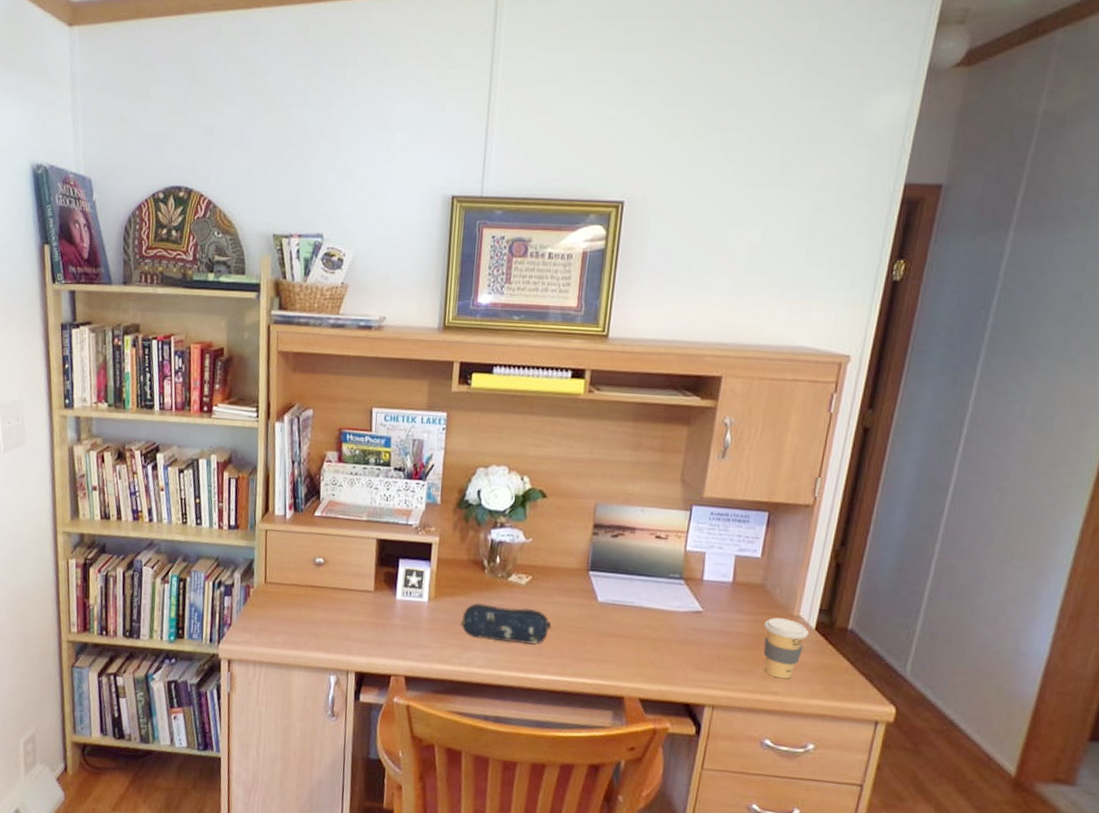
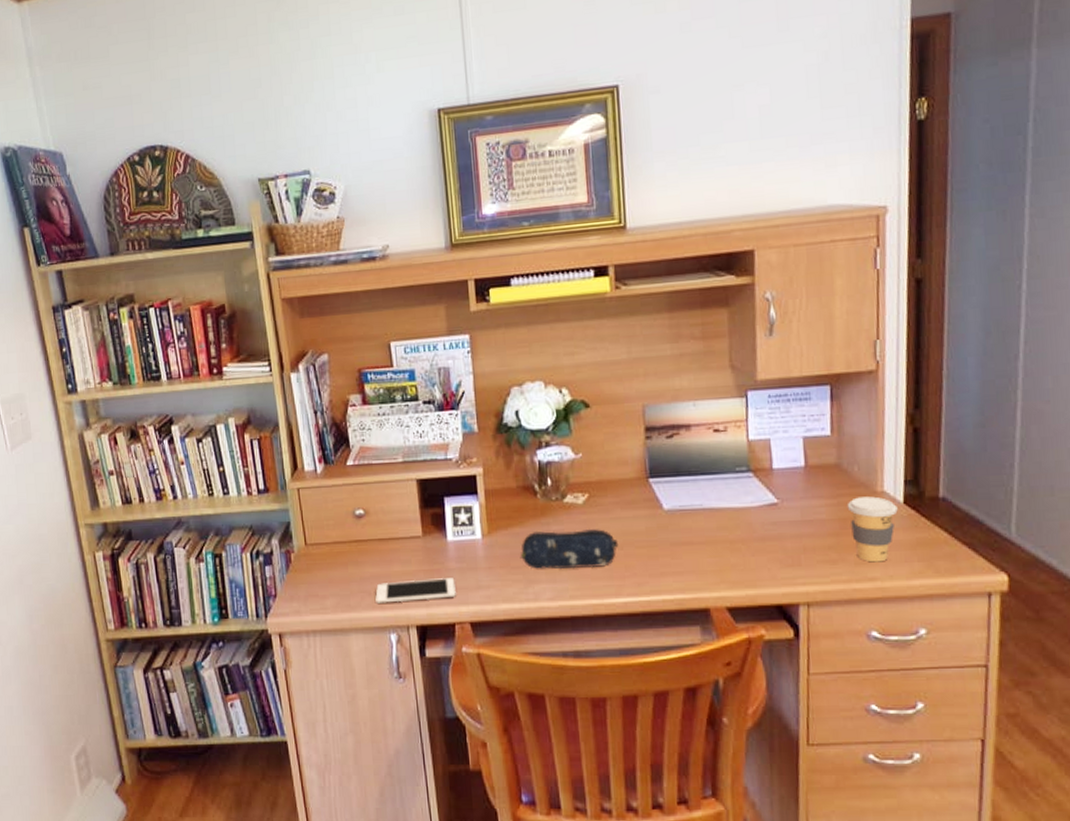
cell phone: none [321,628,397,651] -> present [375,578,456,603]

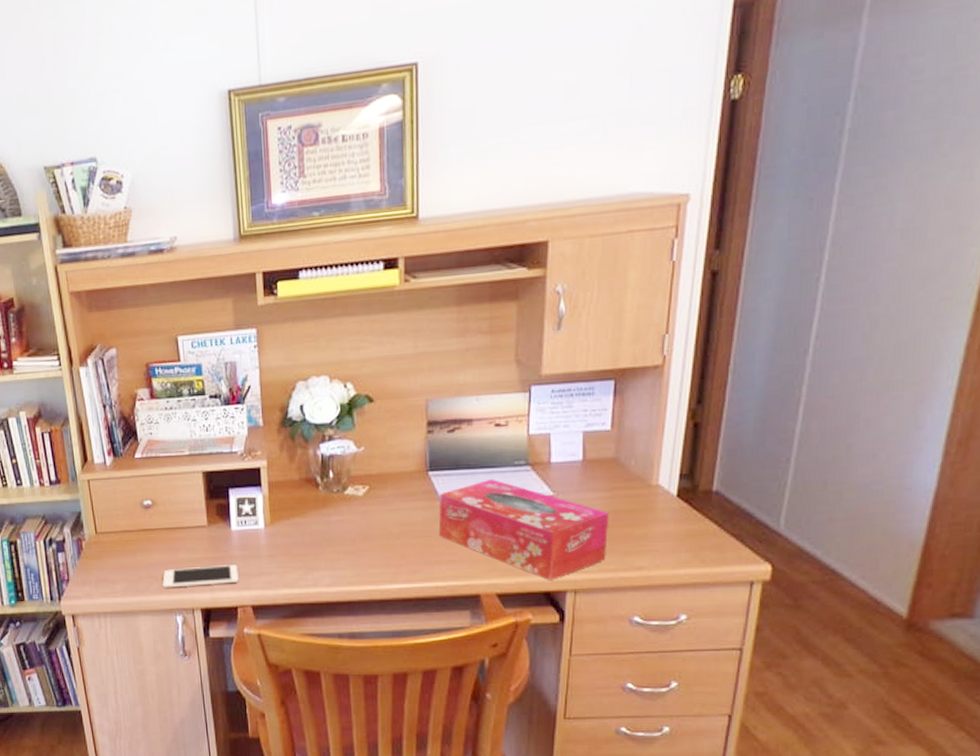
pencil case: present [520,528,619,570] -> none [300,519,396,558]
tissue box: none [661,485,837,592] -> present [439,478,610,580]
coffee cup: present [847,496,898,563] -> none [621,489,670,553]

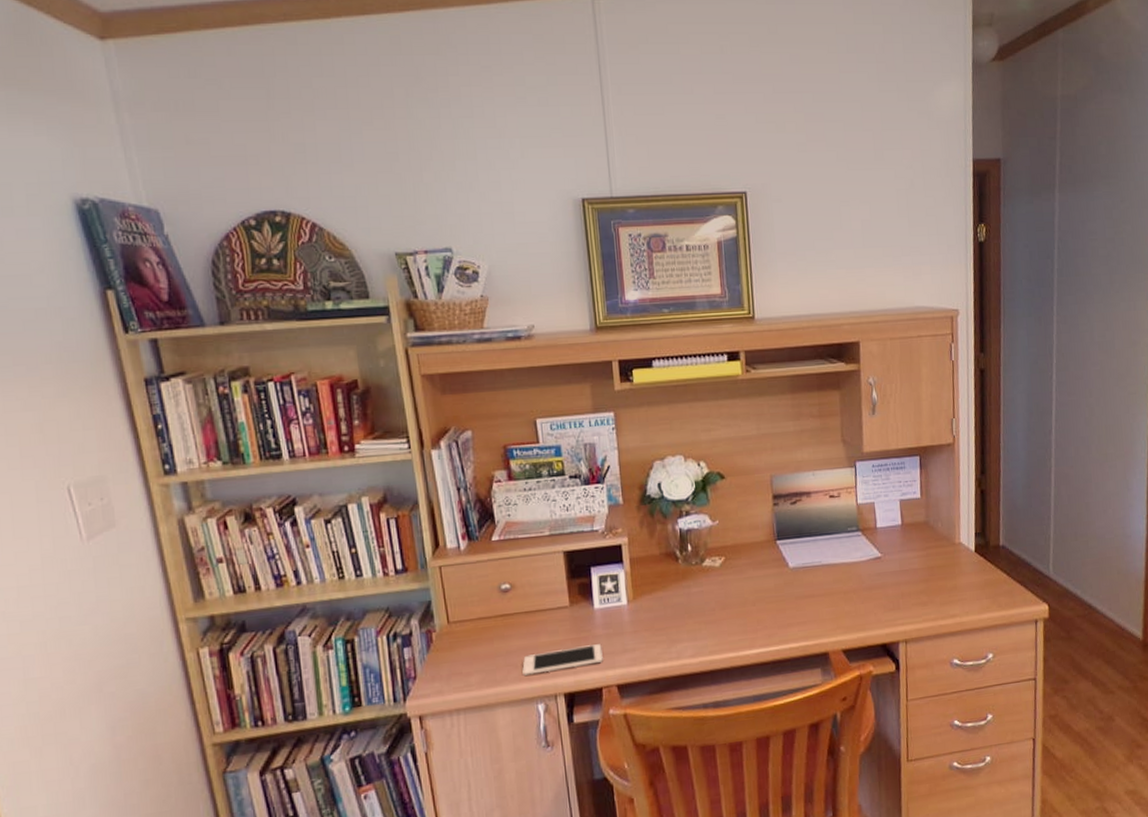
tissue box: present [439,478,610,580] -> none [787,544,927,633]

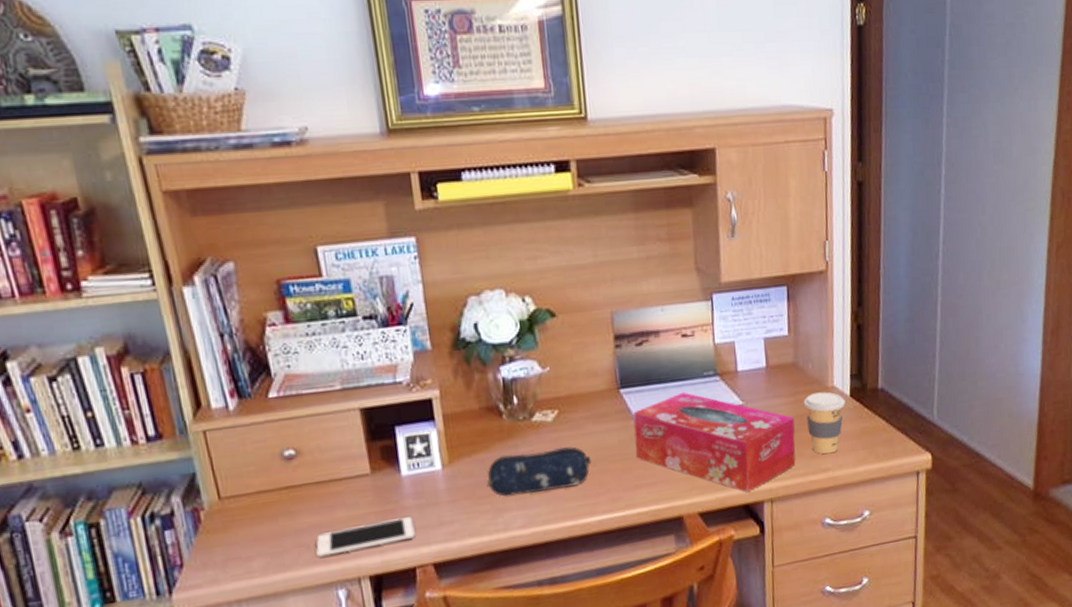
pencil case: none [663,588,752,629] -> present [486,446,592,497]
tissue box: none [787,544,927,633] -> present [633,392,796,492]
coffee cup: none [933,547,971,602] -> present [803,391,846,455]

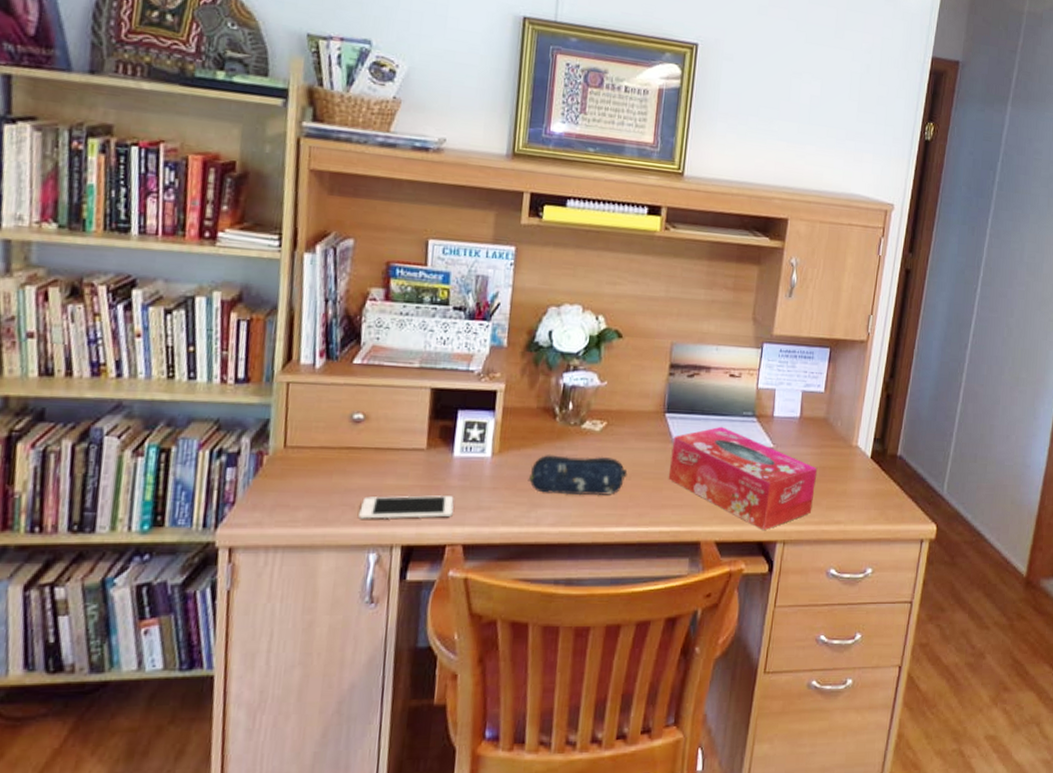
coffee cup: present [803,391,846,455] -> none [827,449,866,508]

